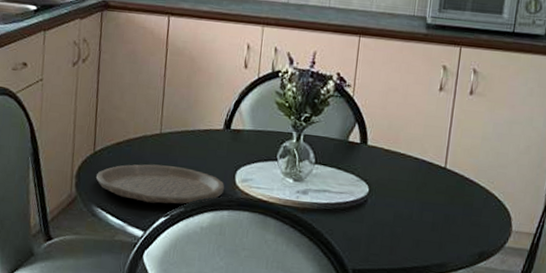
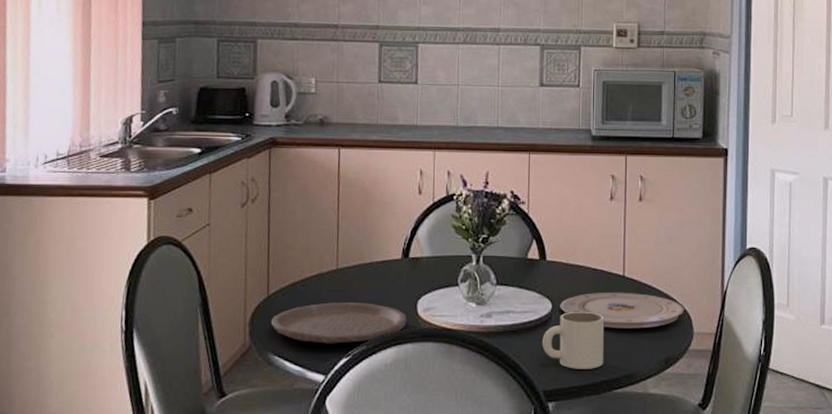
mug: none [355,197,421,255] -> present [542,311,605,369]
plate: none [377,181,505,221] -> present [560,292,685,329]

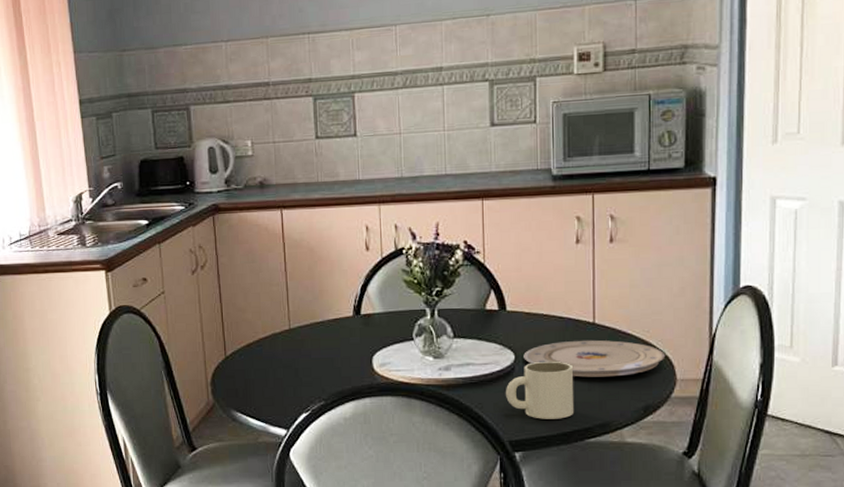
plate: present [270,302,407,344] -> none [230,360,363,400]

